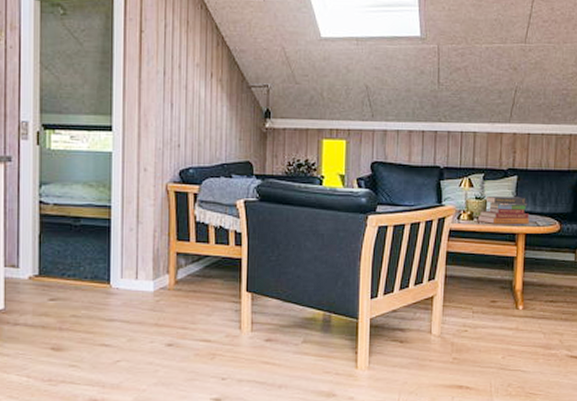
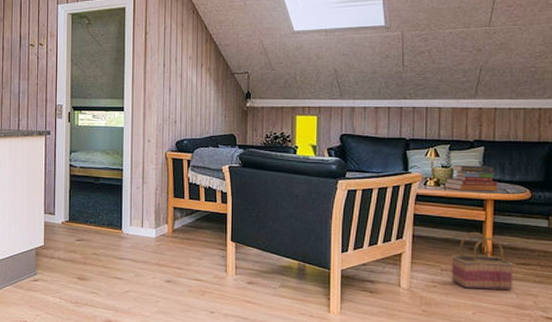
basket: none [482,270,542,331] -> present [451,232,514,291]

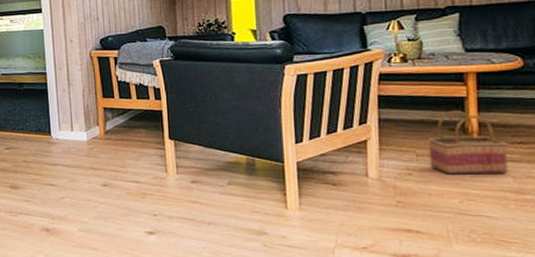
books: present [445,165,498,191] -> none [413,34,480,65]

